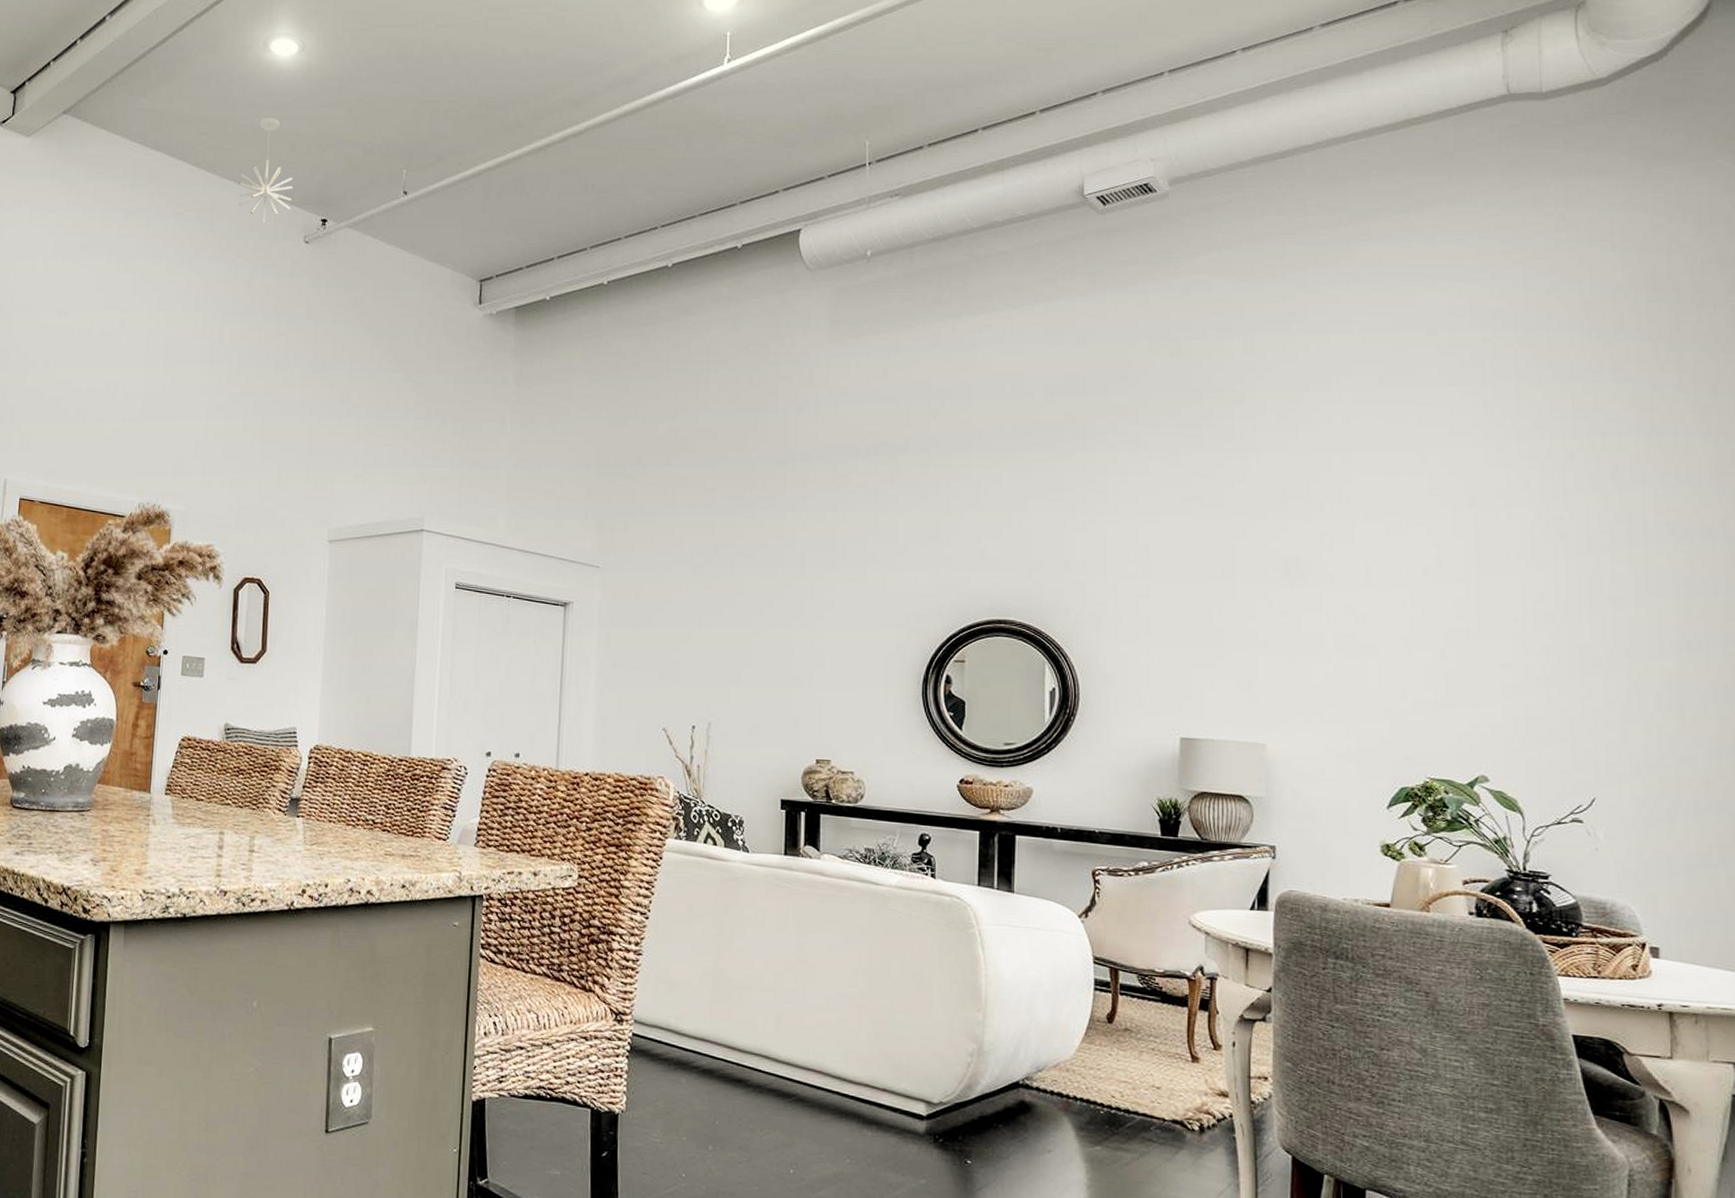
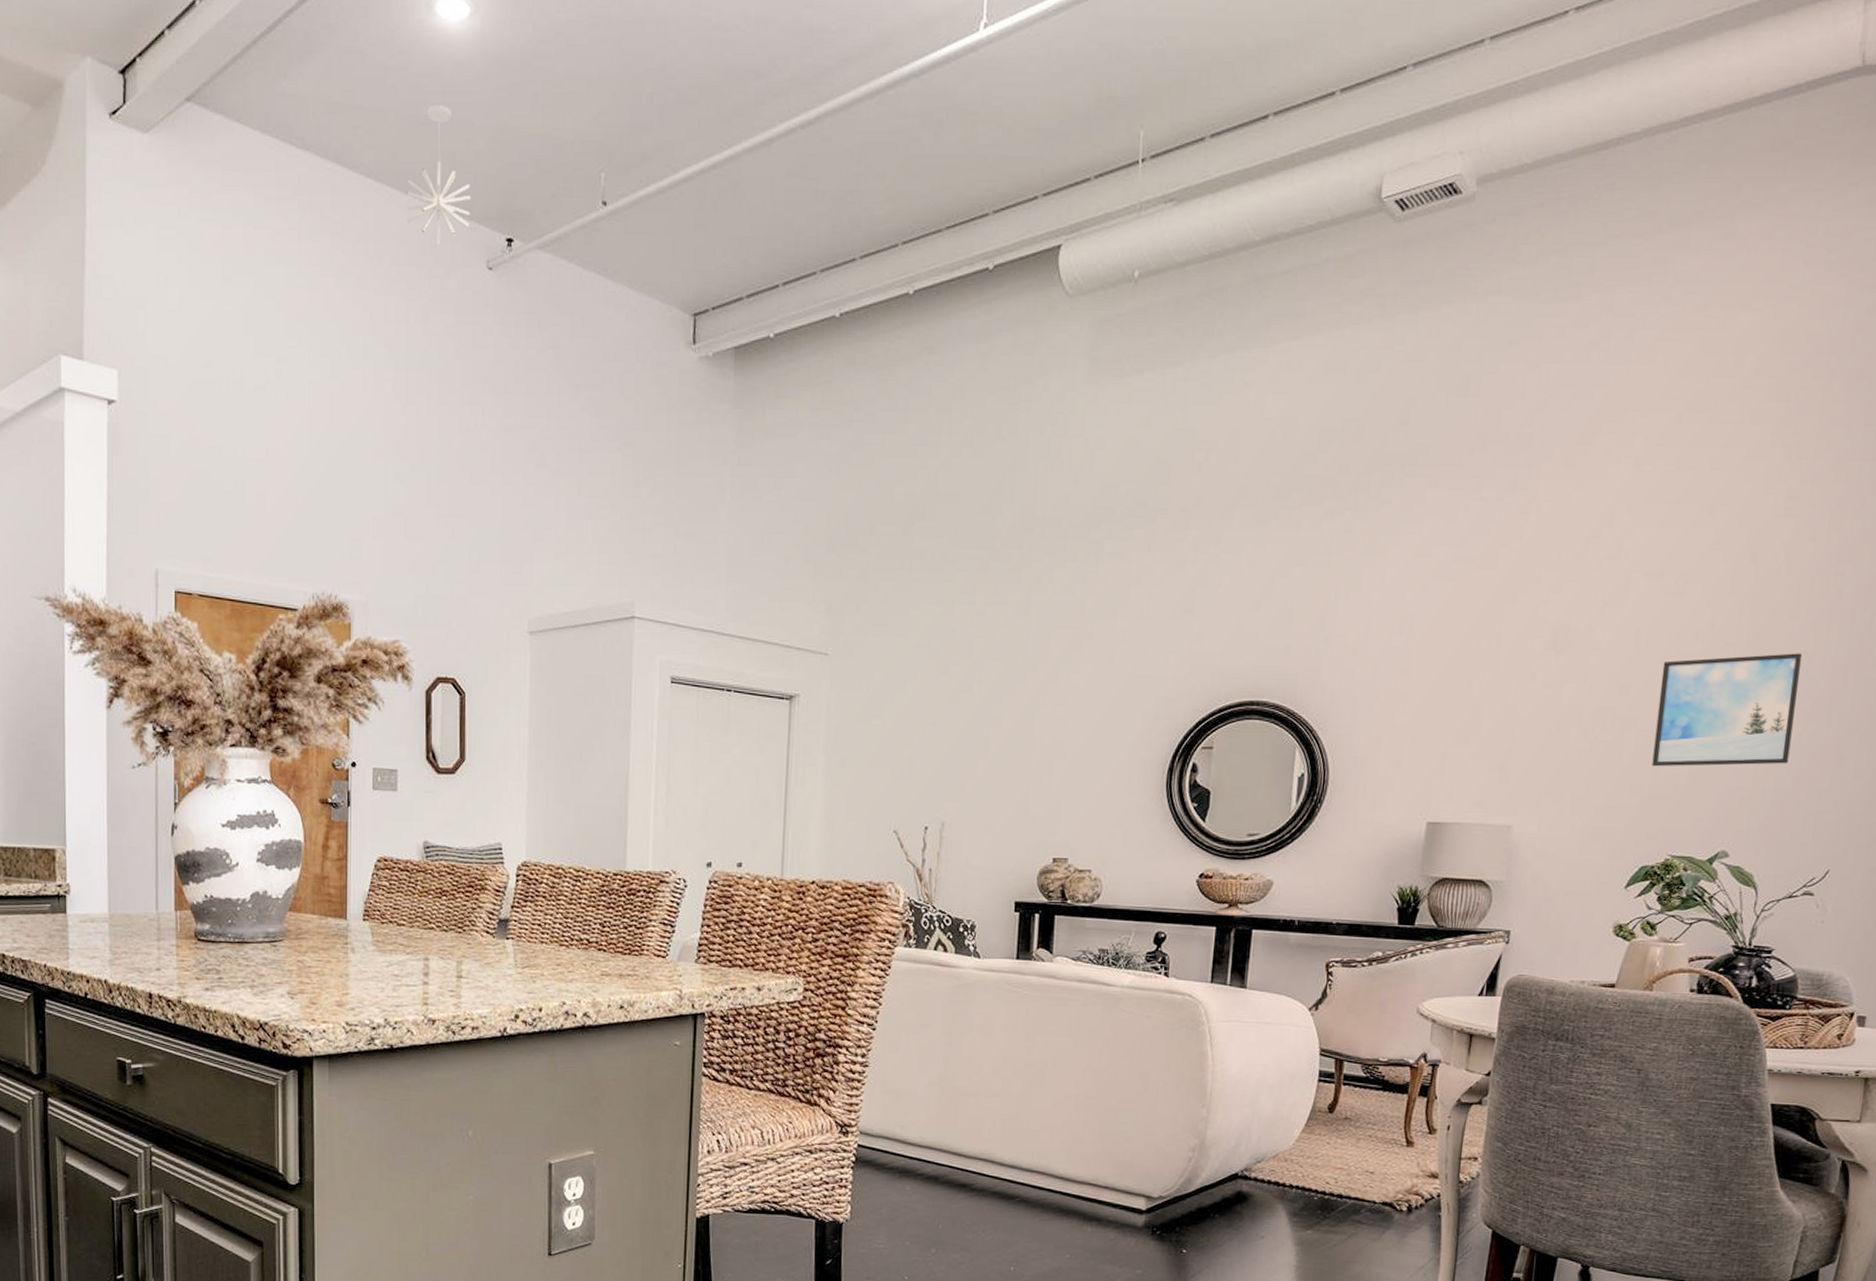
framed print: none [1396,590,1536,694] -> present [1652,653,1803,767]

